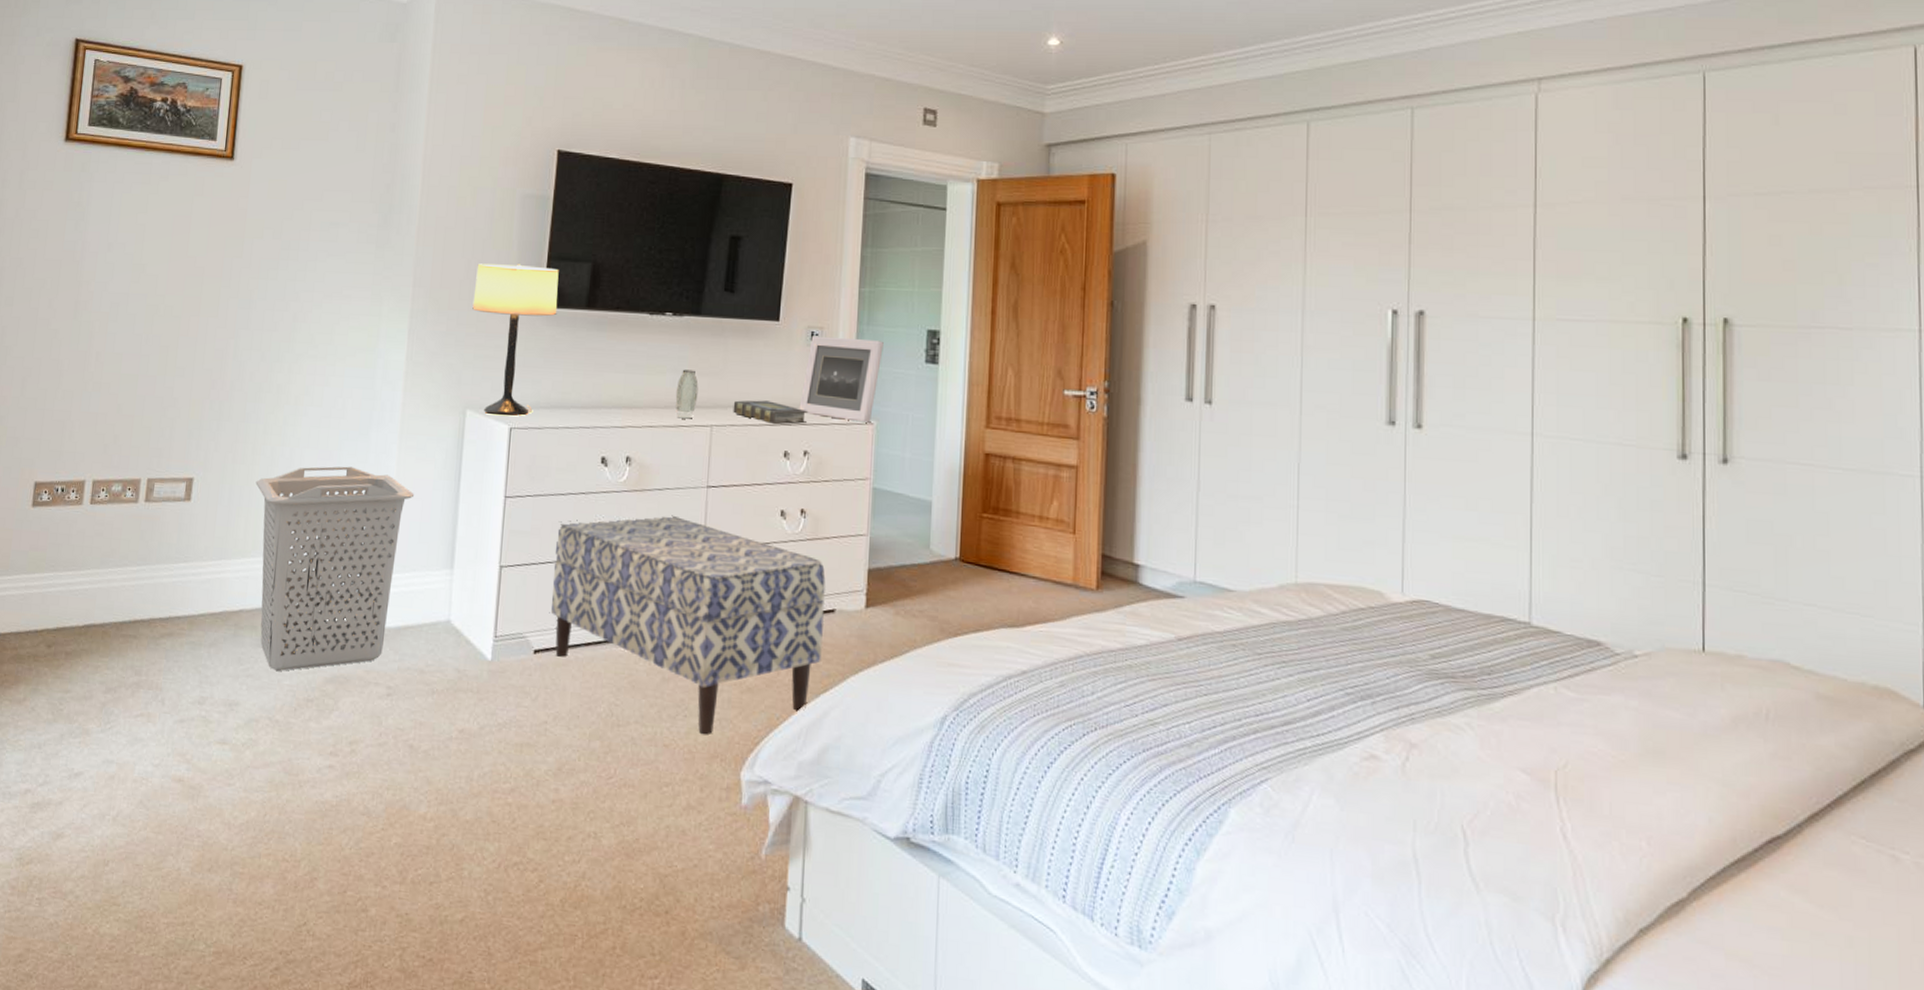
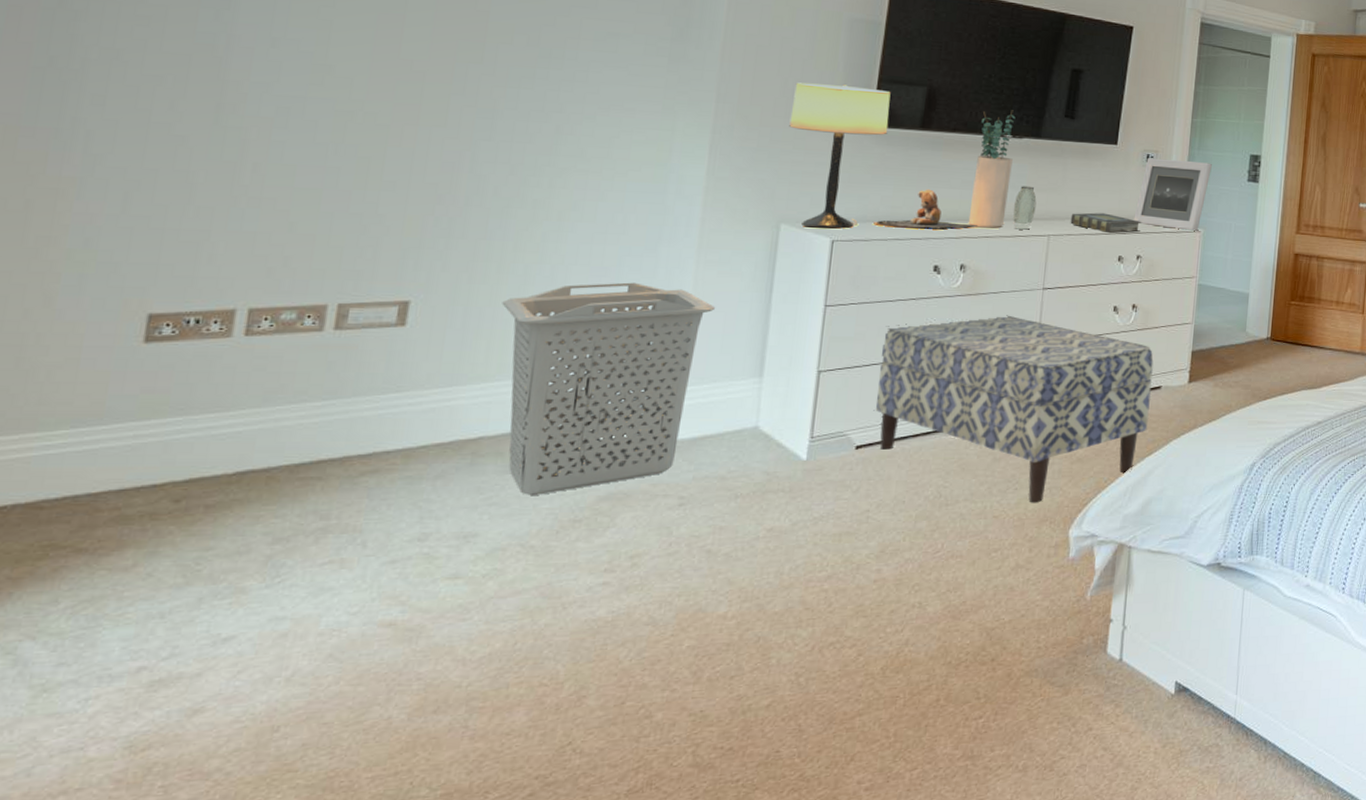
teddy bear: none [545,373,643,418] -> present [872,189,979,230]
vase: none [632,285,676,418] -> present [968,110,1016,229]

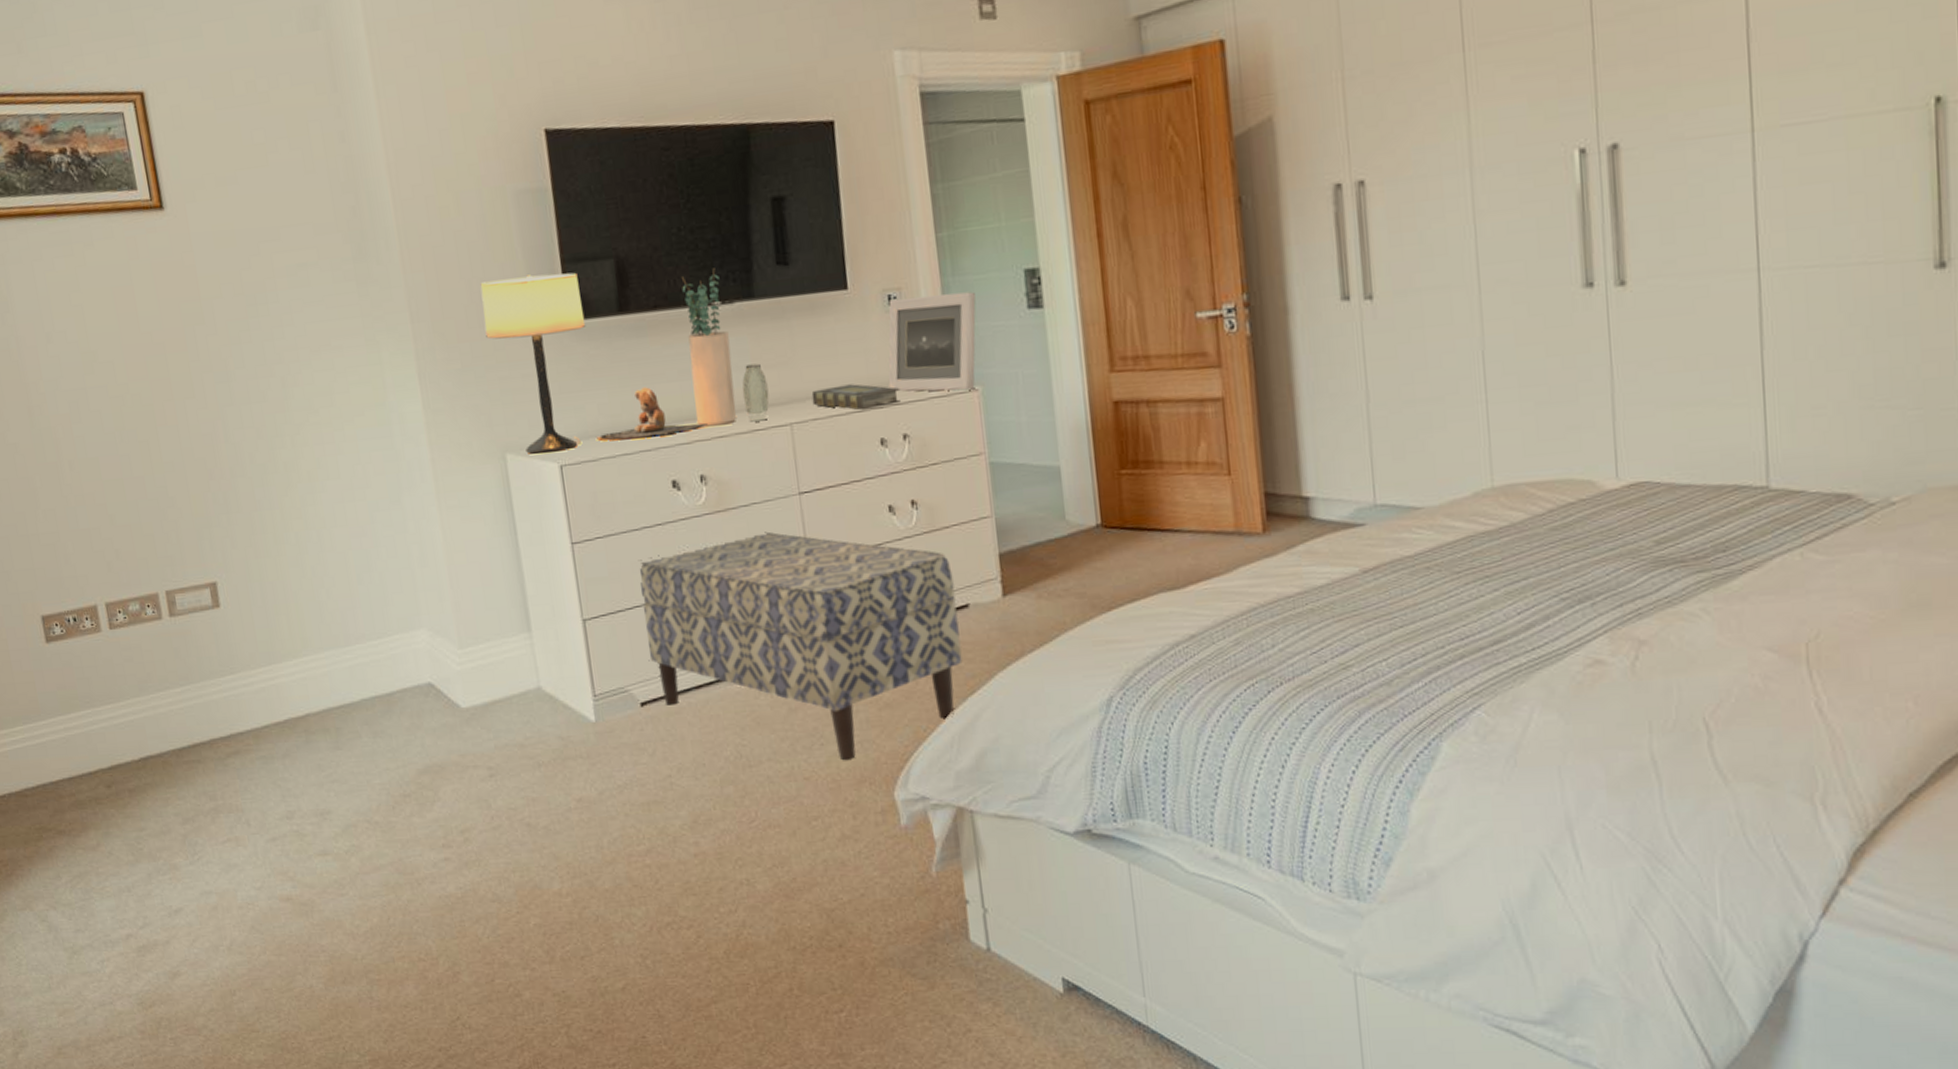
laundry basket: present [502,282,716,496] -> none [287,539,474,772]

